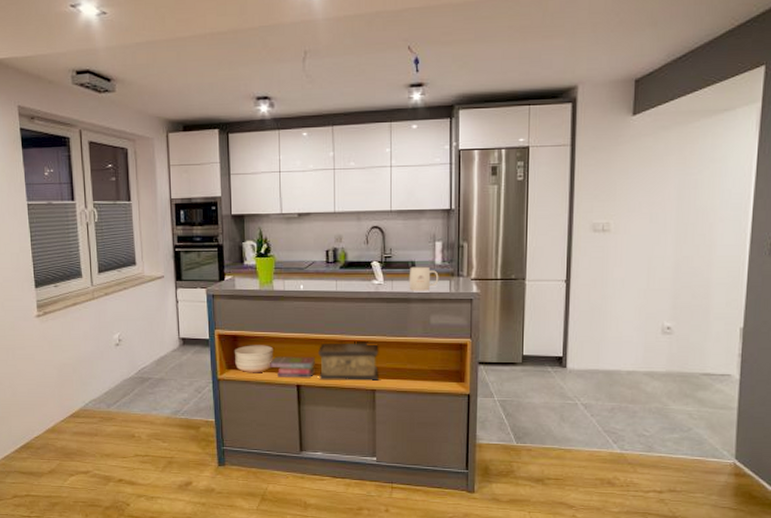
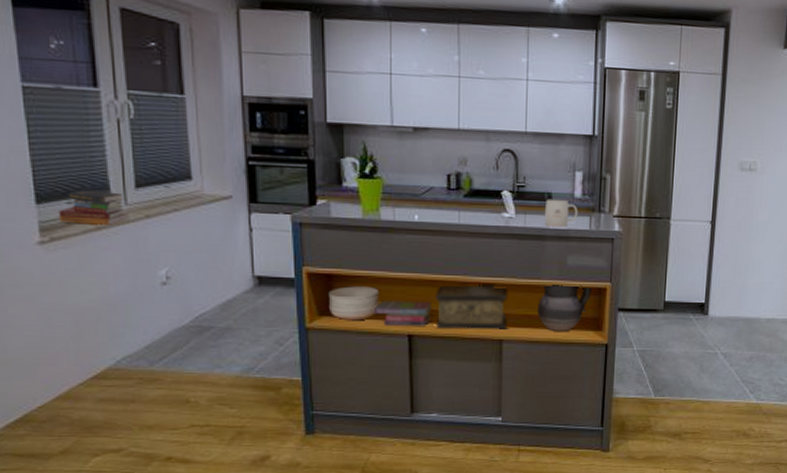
books: none [49,276,93,303] -> present [58,189,127,227]
ceramic jug: none [404,340,453,384] -> present [537,283,591,332]

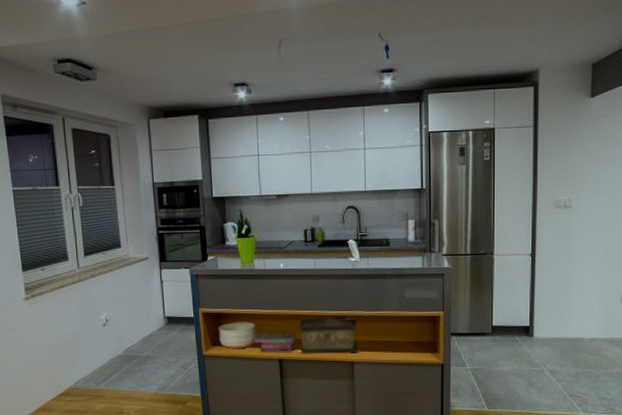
books: present [58,189,127,227] -> none [36,259,79,285]
ceramic jug: present [537,283,591,332] -> none [381,314,427,355]
mug: present [544,199,578,228] -> none [383,243,412,267]

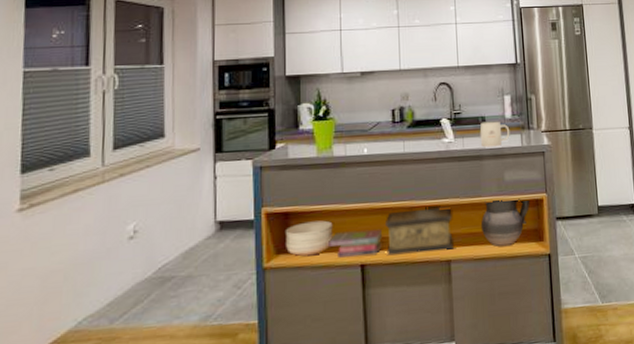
ceramic jug: none [381,314,427,355] -> present [480,199,530,247]
mug: none [383,243,412,267] -> present [479,121,510,148]

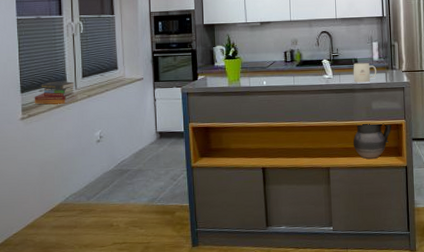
books: none [39,155,103,189] -> present [34,81,76,105]
bowl: present [285,220,333,257] -> none [206,134,241,160]
books: present [329,228,382,259] -> none [238,142,278,163]
decorative box: present [386,208,454,256] -> none [280,128,332,162]

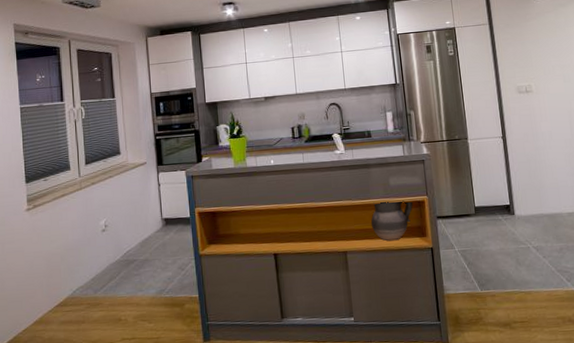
books: present [34,81,76,105] -> none [39,169,80,195]
mug: present [353,62,377,83] -> none [366,134,393,158]

